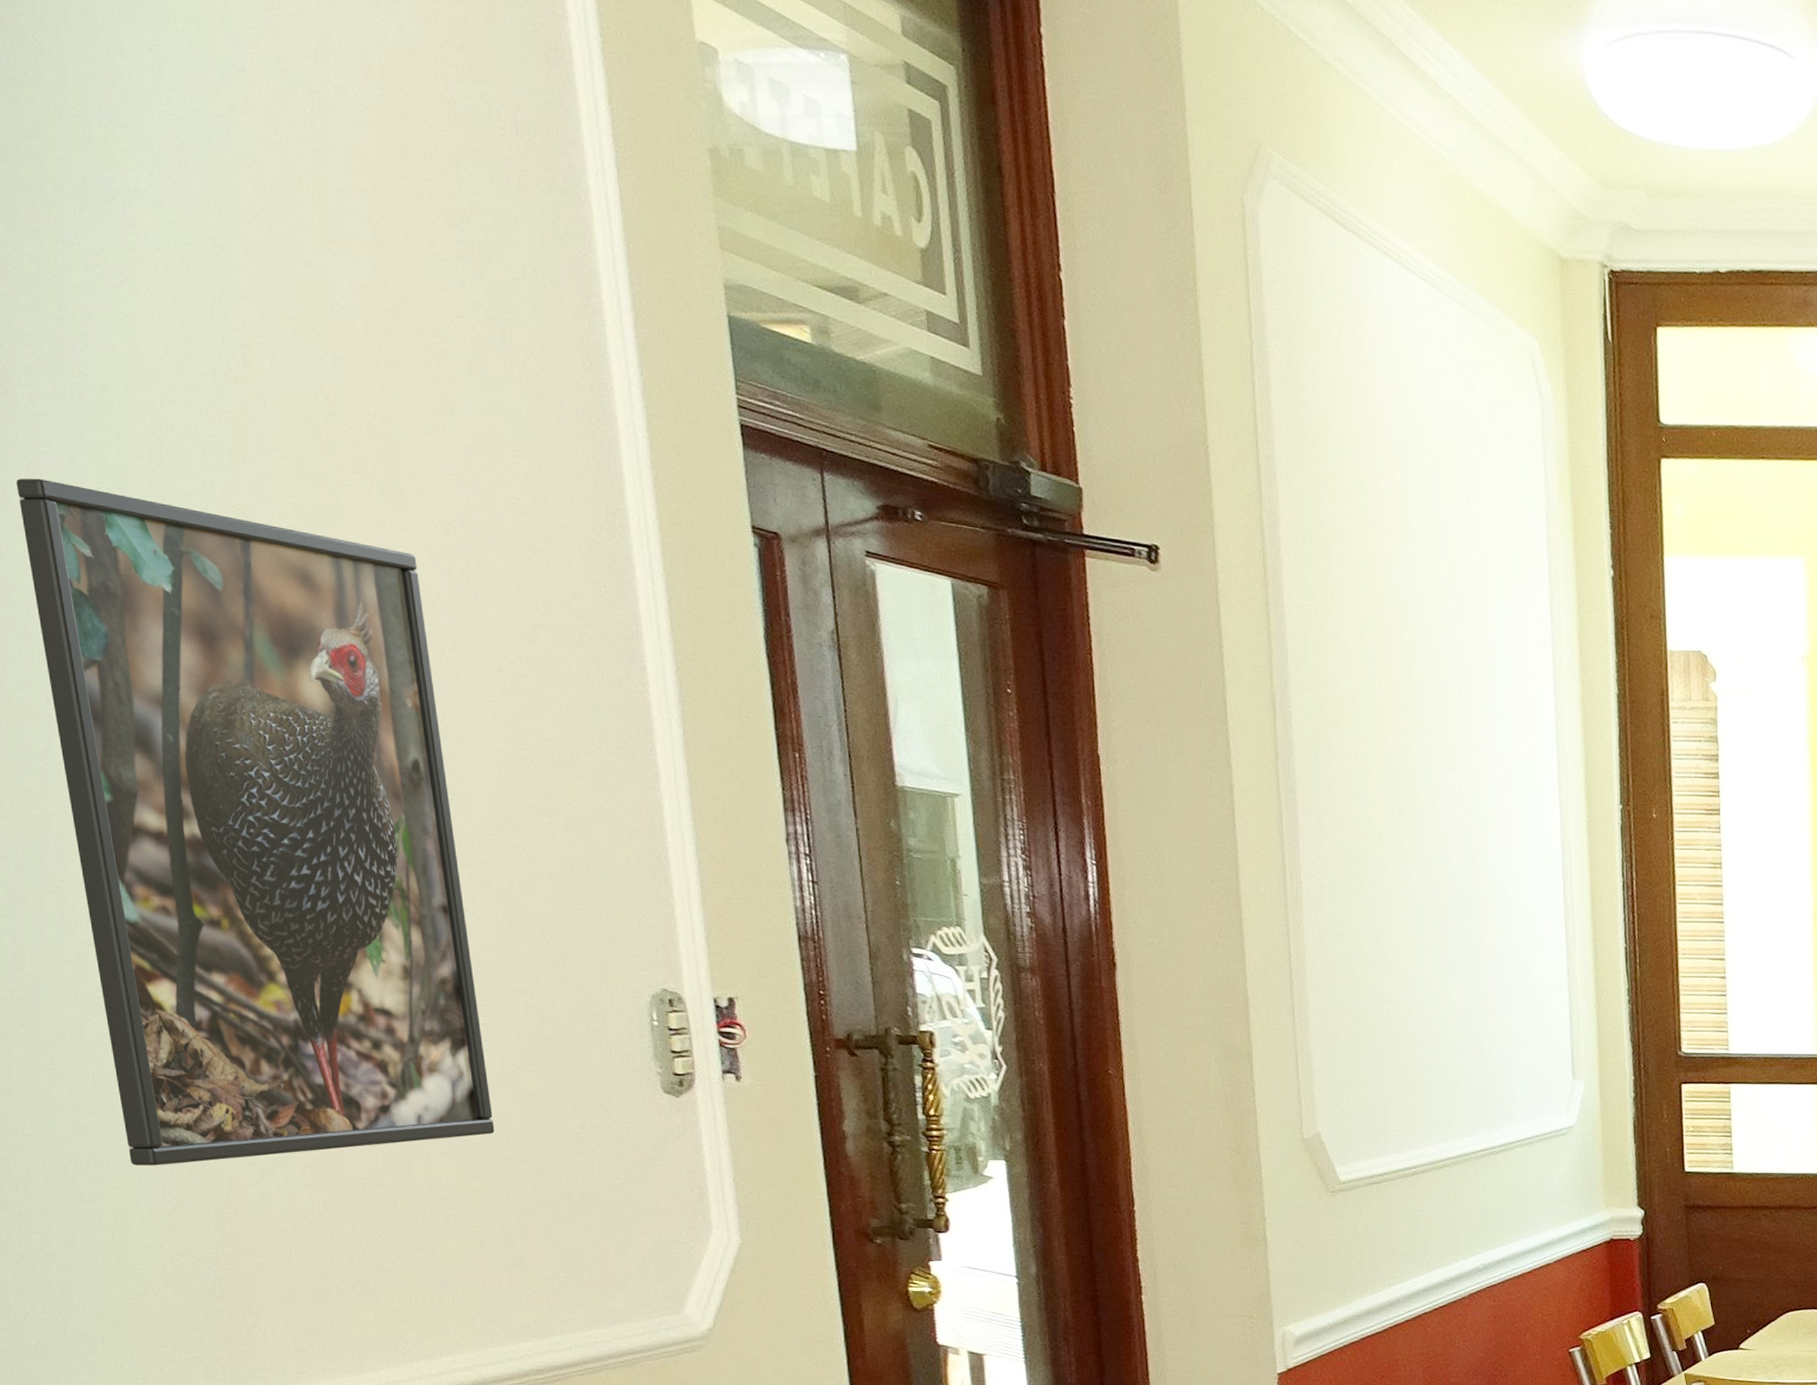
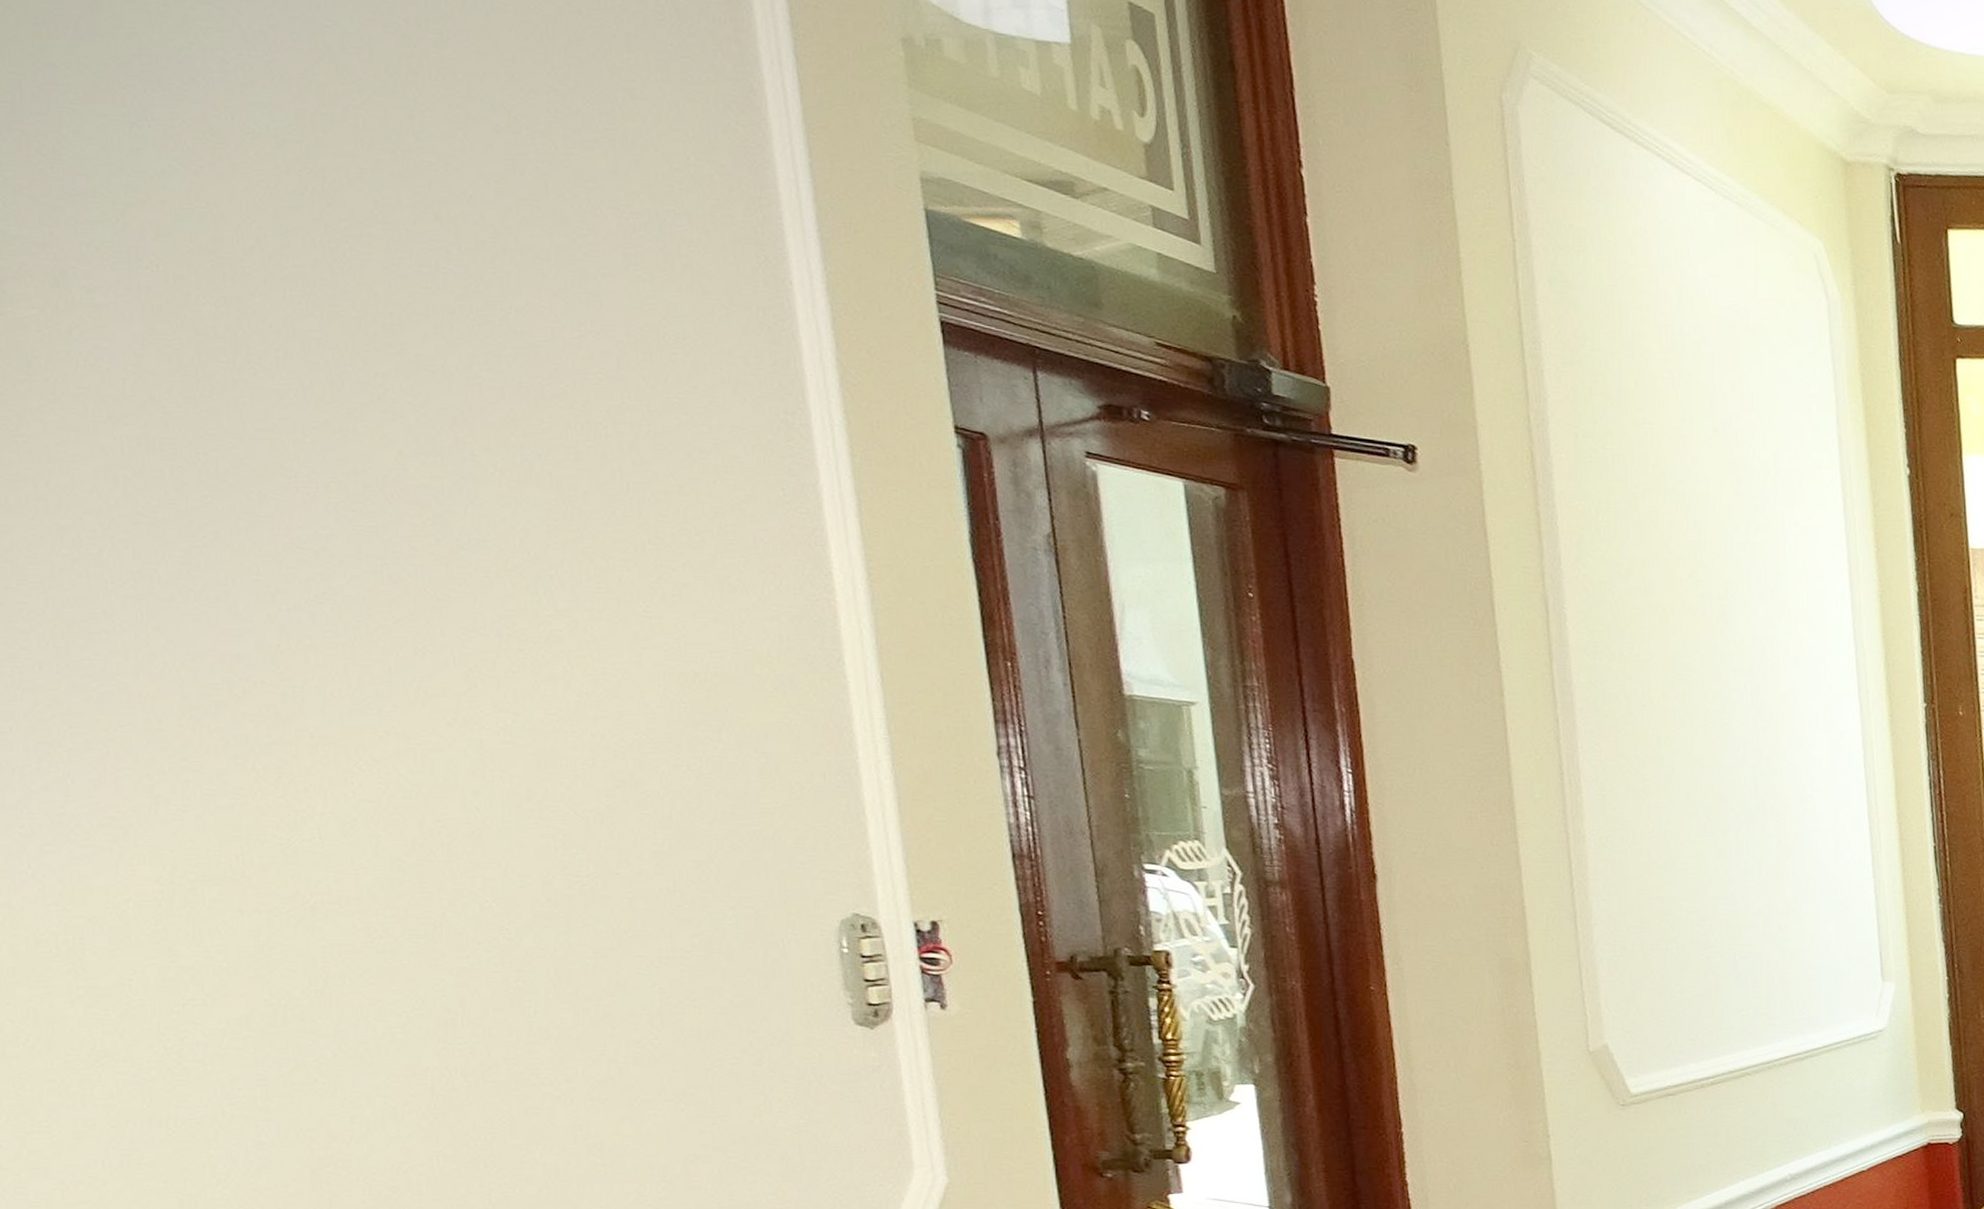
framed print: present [16,478,495,1166] -> none [69,375,653,1123]

